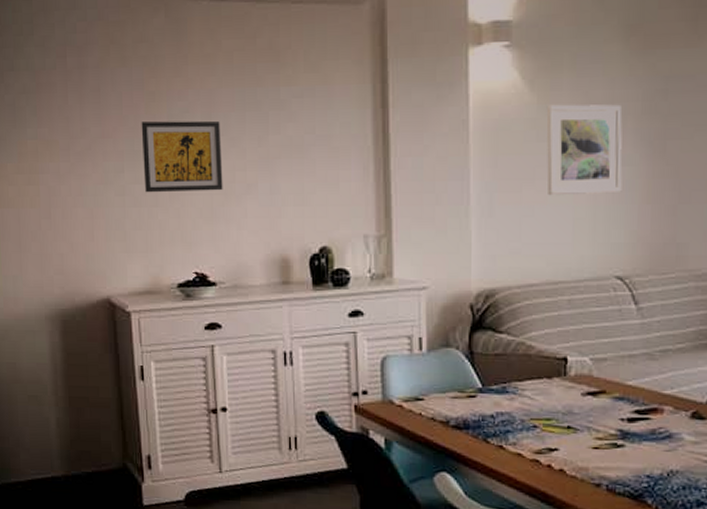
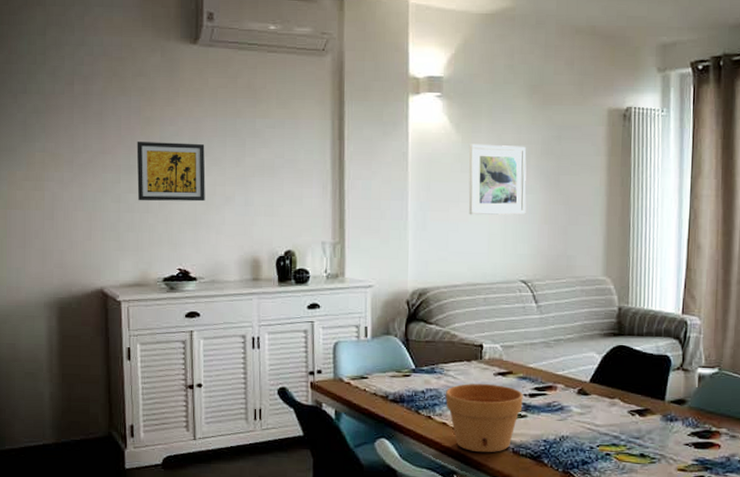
flower pot: none [521,406,620,491] -> present [446,384,523,453]

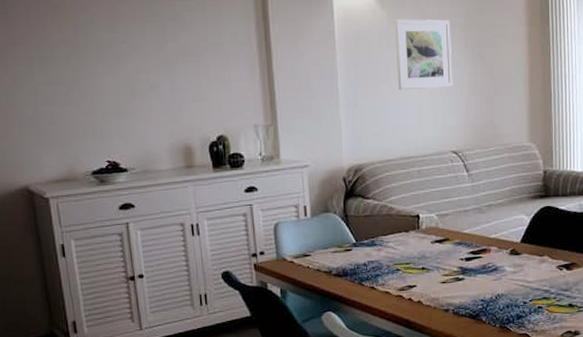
wall art: present [136,142,206,202] -> none [48,30,129,93]
flower pot: present [446,384,523,453] -> none [387,252,460,317]

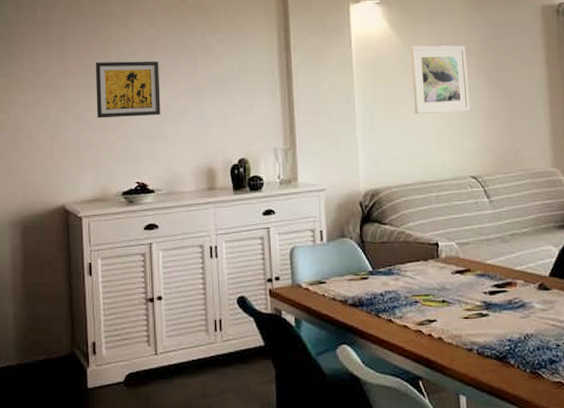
wall art: none [48,30,129,93] -> present [95,61,161,119]

